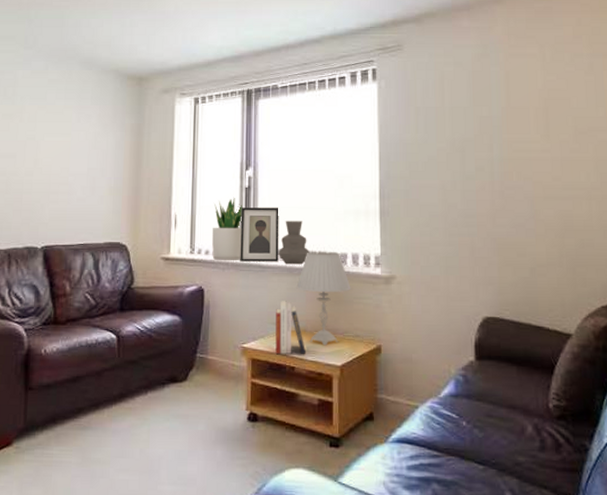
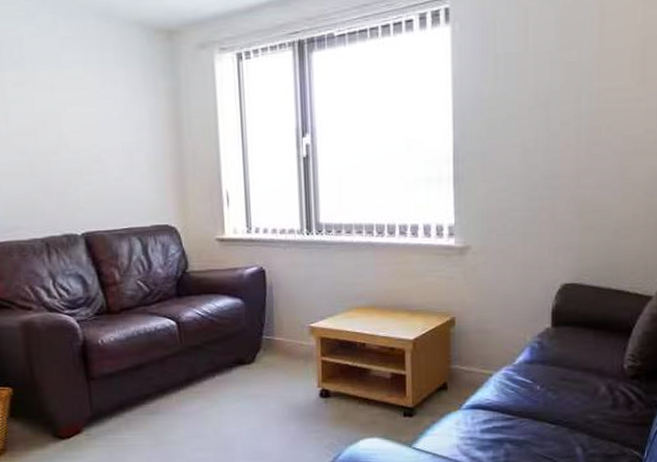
planter: present [212,198,242,261] -> none [270,169,303,240]
picture frame: present [240,207,279,263] -> none [299,178,344,239]
books: present [275,301,307,355] -> none [343,278,378,332]
vase: present [279,221,309,265] -> none [344,192,377,240]
table lamp: present [296,252,351,346] -> none [364,224,423,321]

